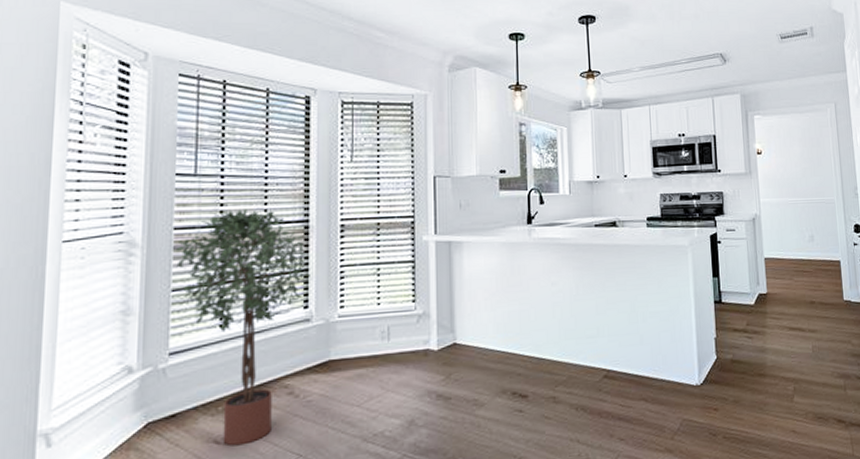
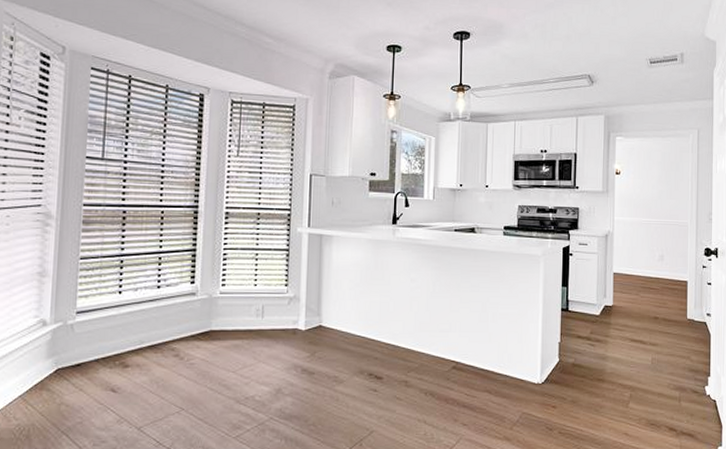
potted tree: present [173,209,310,446] -> none [82,192,197,395]

